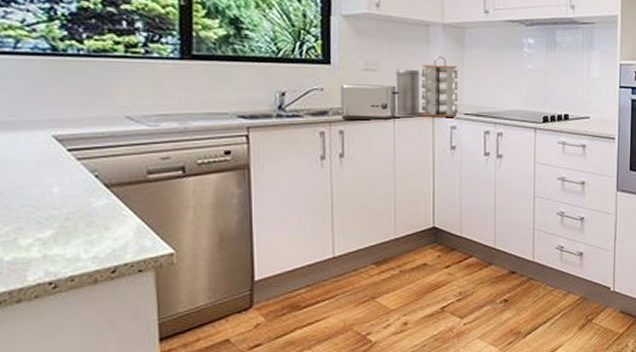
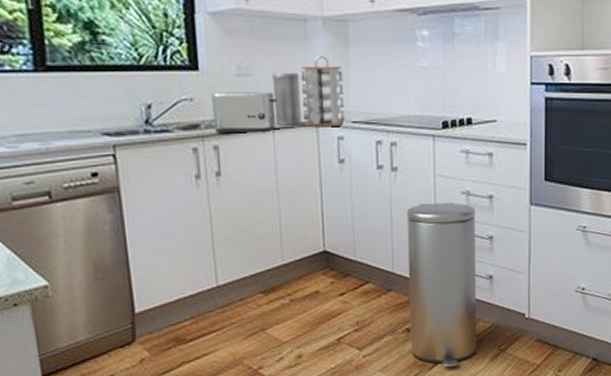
pedal bin: none [507,187,570,335] -> present [406,203,477,367]

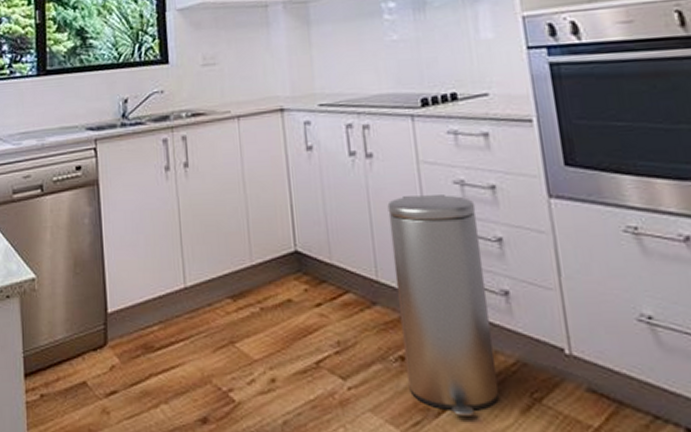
toaster: present [212,92,278,134] -> none [180,79,242,124]
canister: present [272,72,302,126] -> none [236,58,266,113]
spice rack: present [300,56,346,128] -> none [263,39,311,114]

